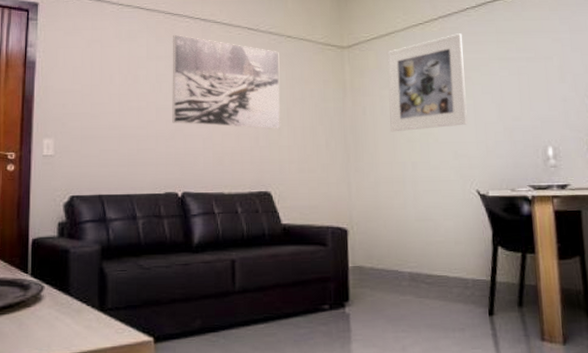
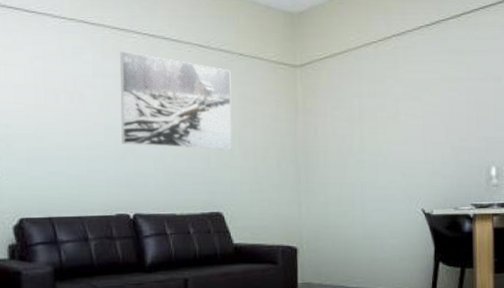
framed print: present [388,33,468,132] -> none [340,53,416,153]

